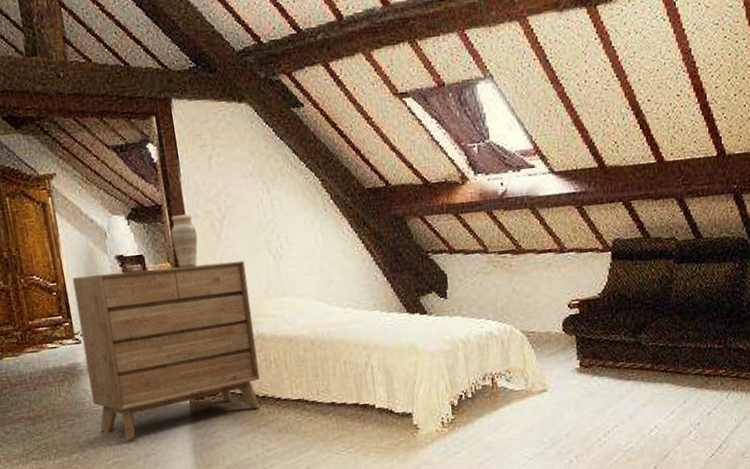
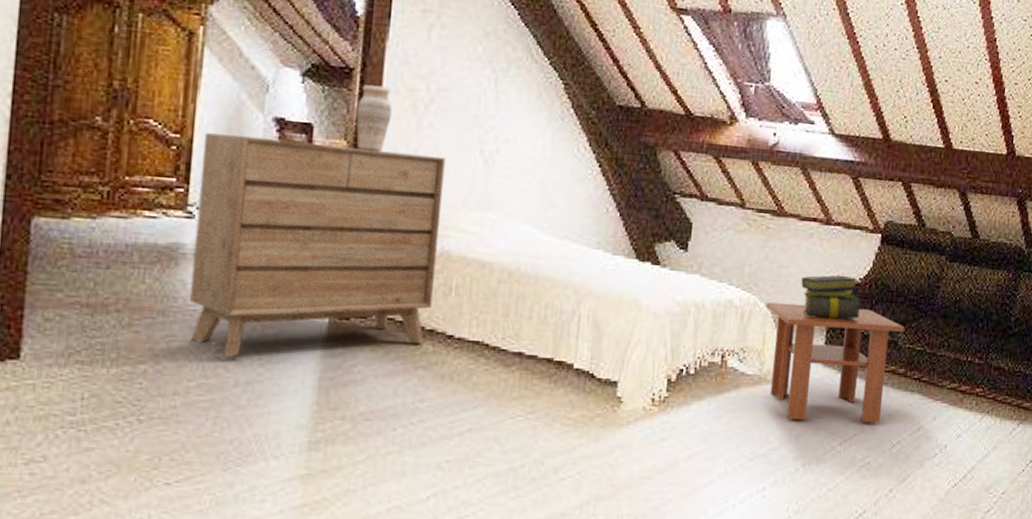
coffee table: none [520,318,645,422] -> present [766,302,905,423]
stack of books: none [547,293,603,334] -> present [801,275,860,320]

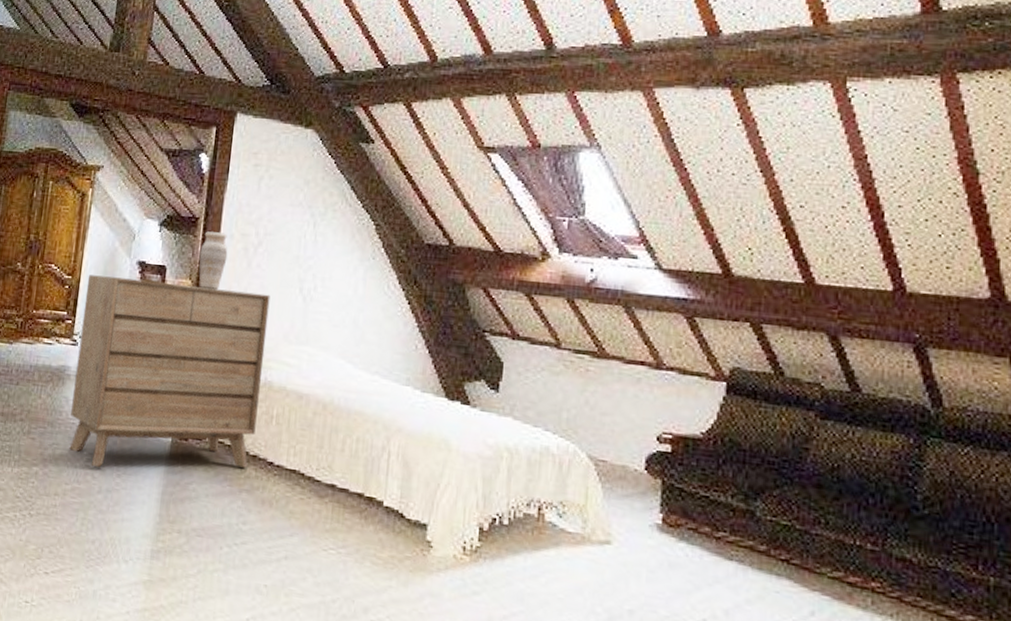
coffee table: present [766,302,905,423] -> none [587,452,763,609]
stack of books: present [801,275,860,320] -> none [628,426,703,479]

